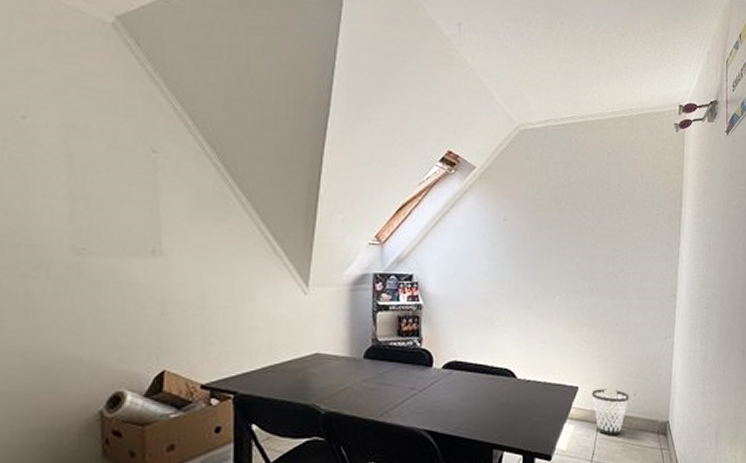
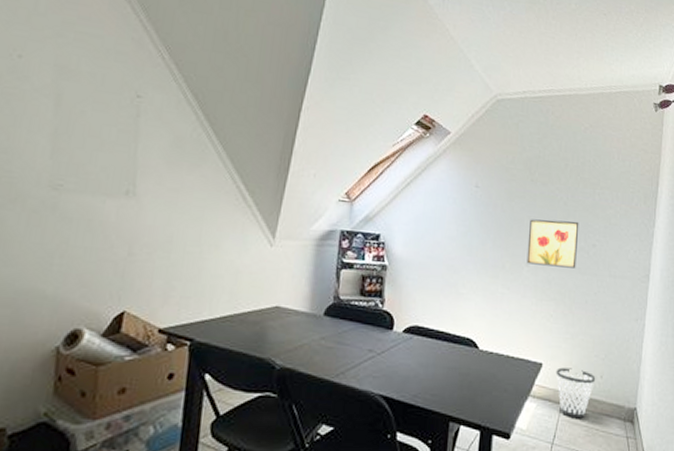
wall art: none [558,247,607,293] -> present [526,219,579,269]

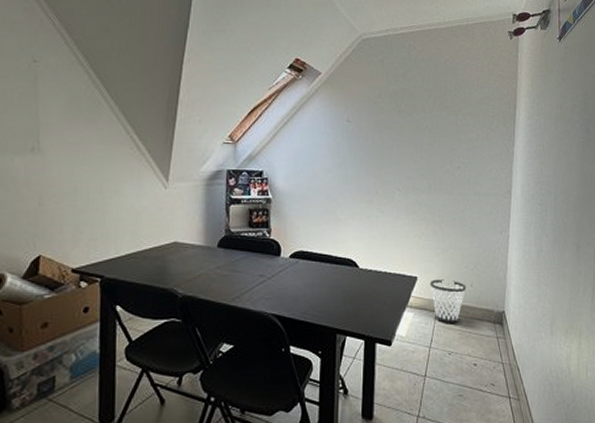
wall art: present [526,219,579,269] -> none [398,146,444,190]

